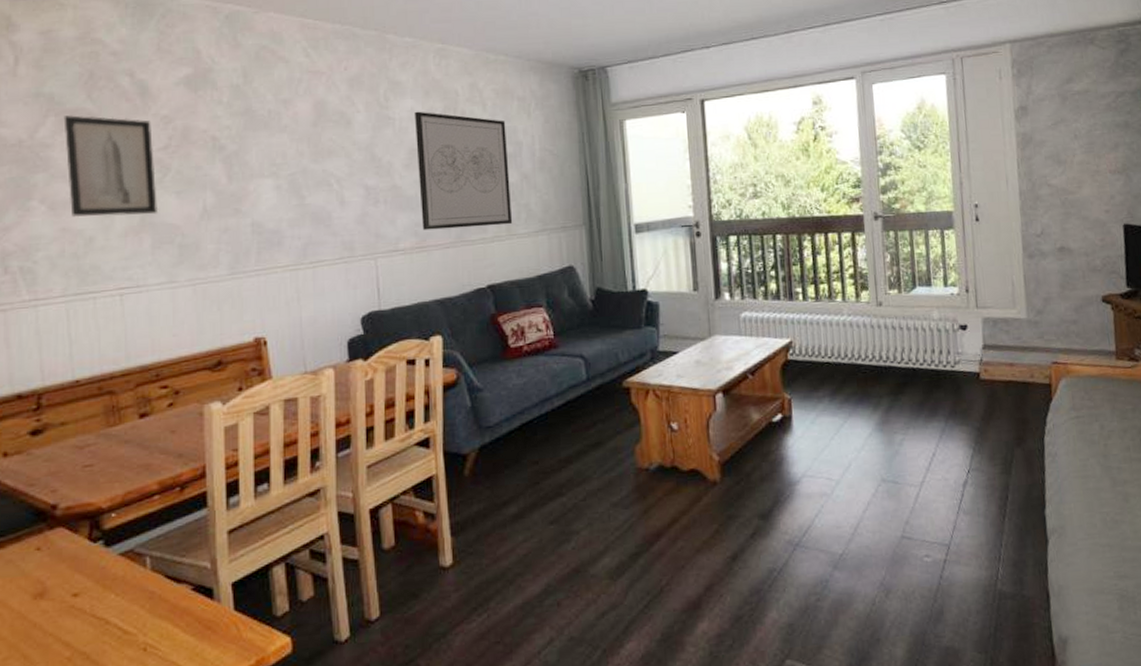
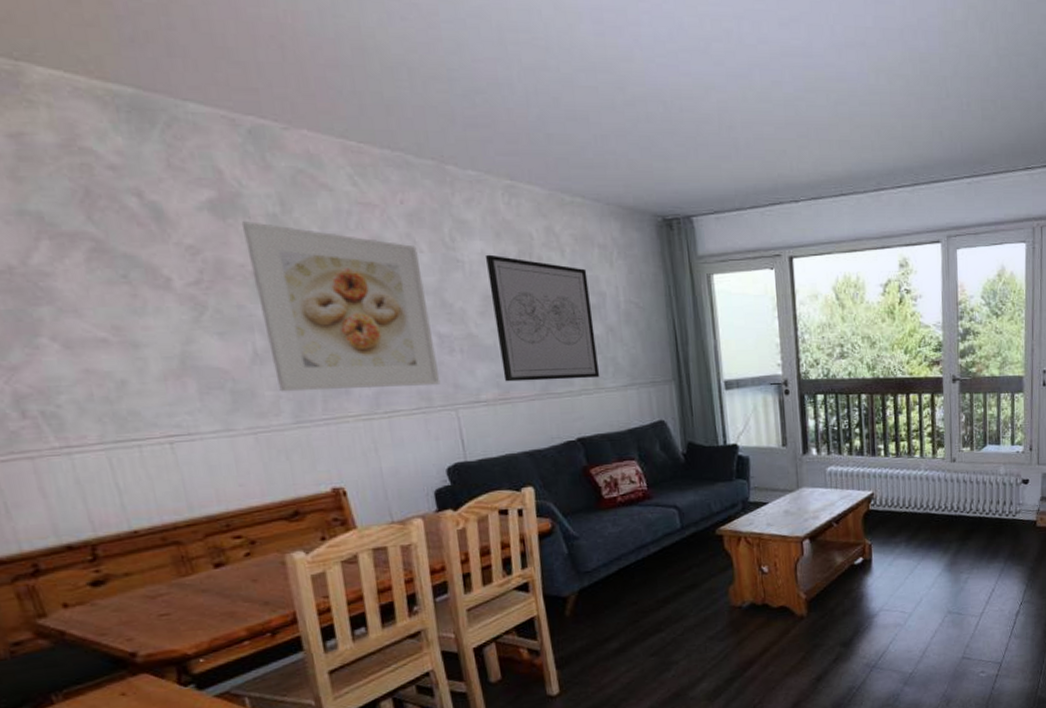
wall art: present [63,115,157,218] -> none [60,239,199,358]
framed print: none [209,92,364,245] -> present [241,221,441,392]

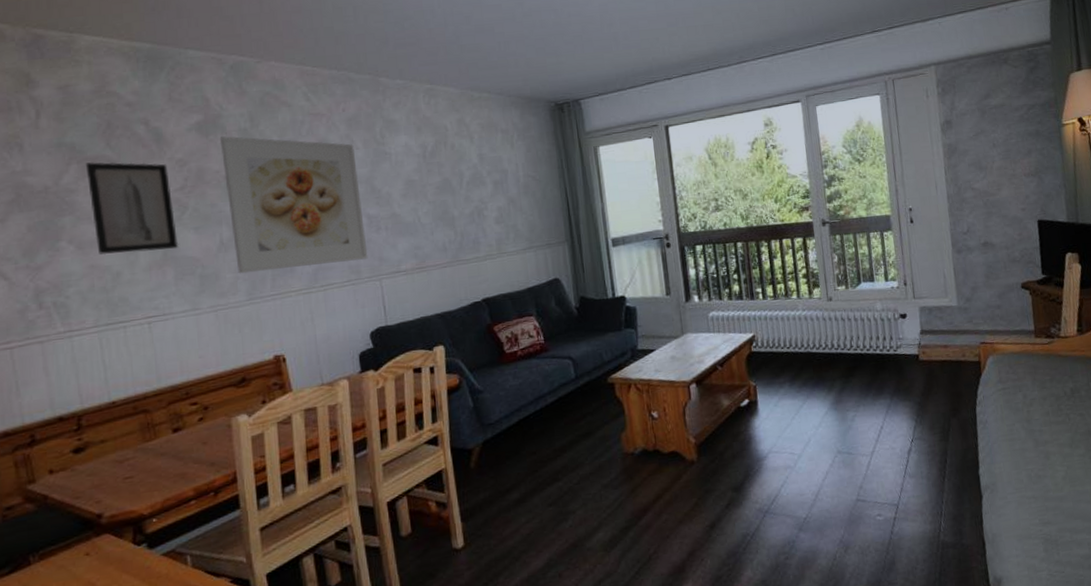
wall art: none [60,239,199,358] -> present [85,162,178,255]
wall art: present [484,254,600,382] -> none [408,146,503,253]

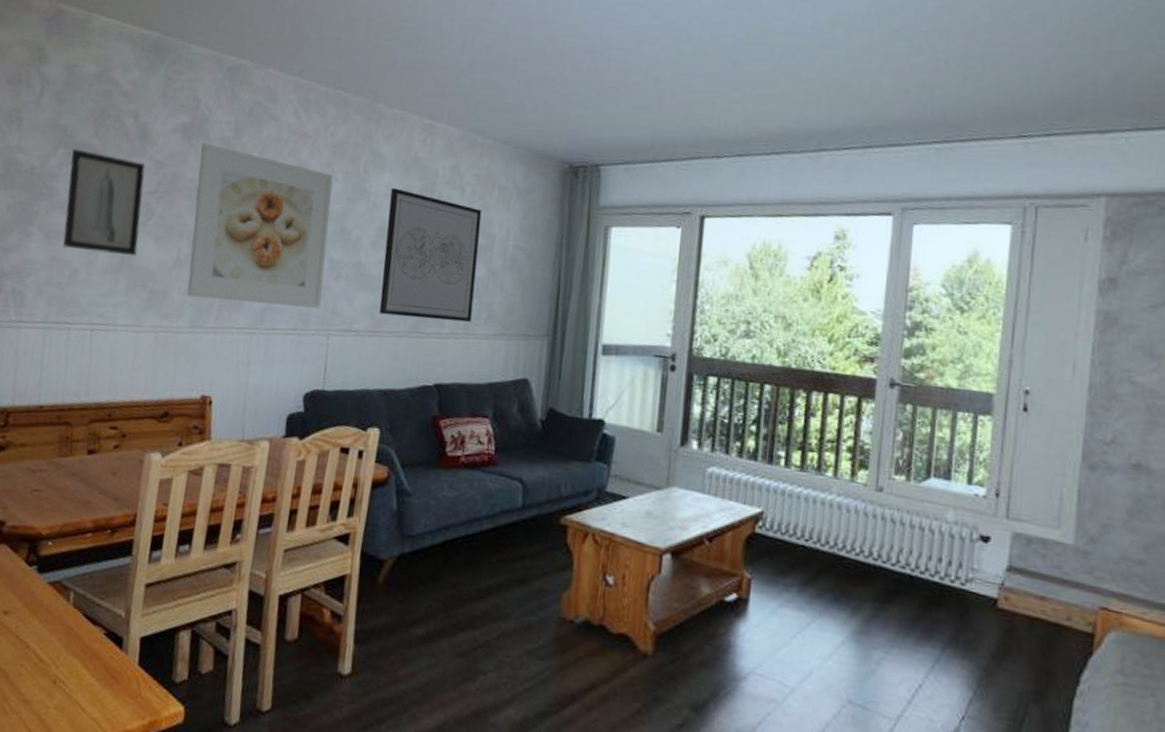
wall art: none [408,146,503,253] -> present [379,187,482,323]

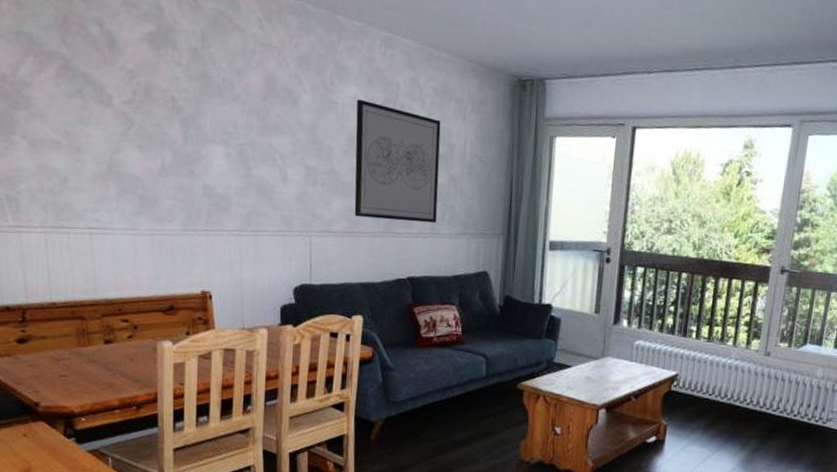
wall art: present [63,149,146,257] -> none [41,57,122,165]
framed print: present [187,143,333,308] -> none [170,53,302,212]

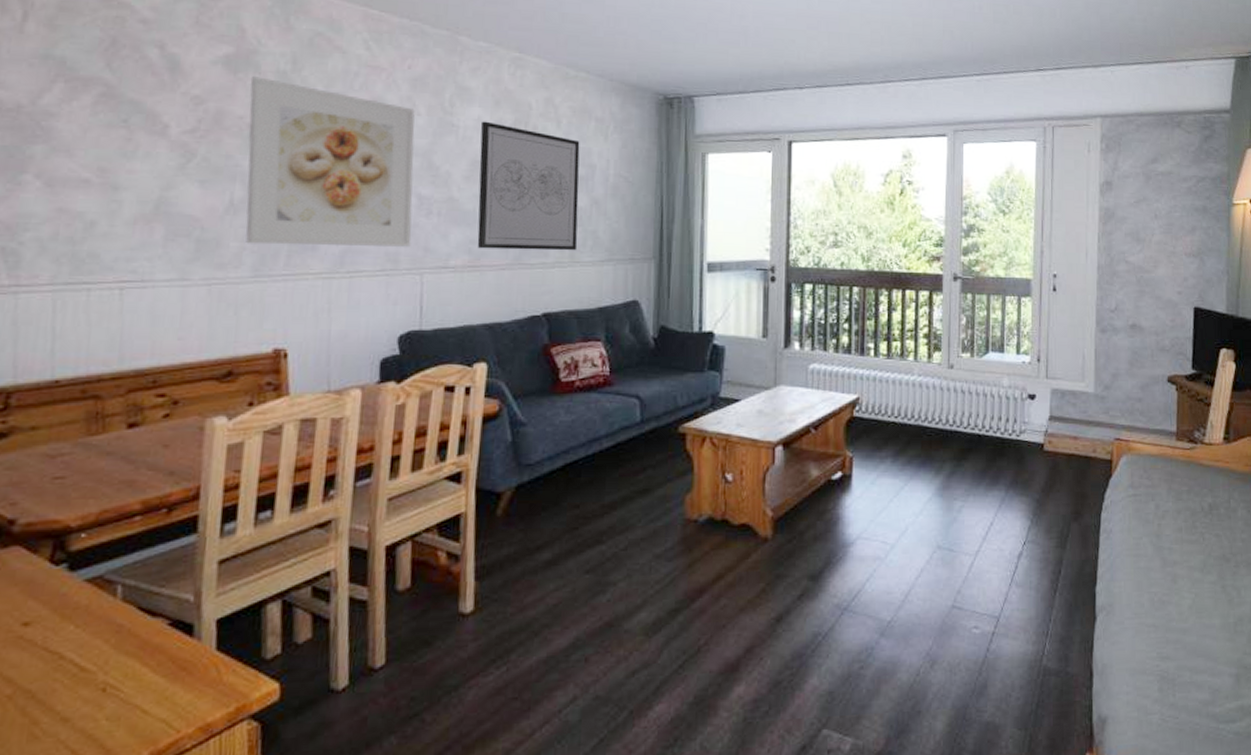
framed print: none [170,53,302,212] -> present [246,76,415,247]

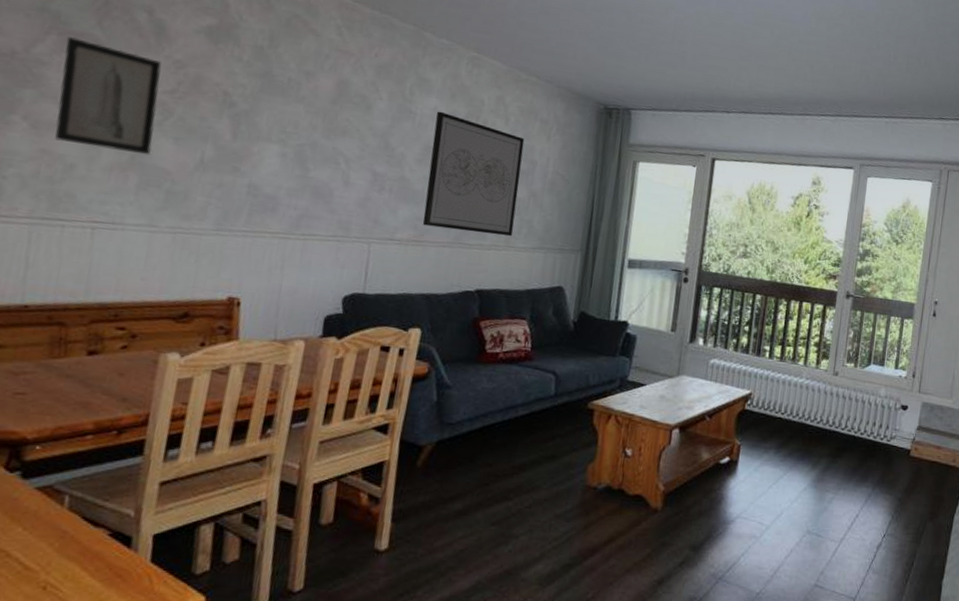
wall art: none [71,83,179,203] -> present [55,37,162,156]
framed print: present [246,76,415,247] -> none [211,48,378,218]

